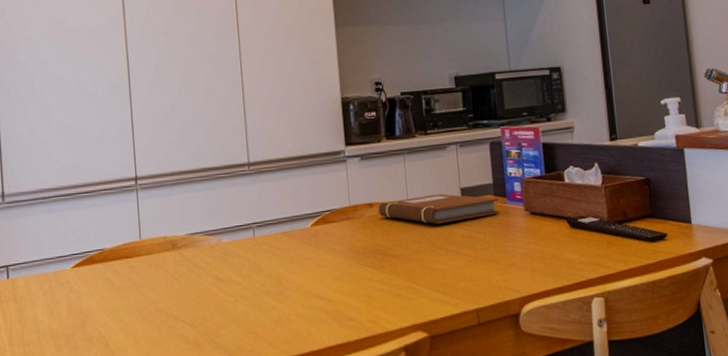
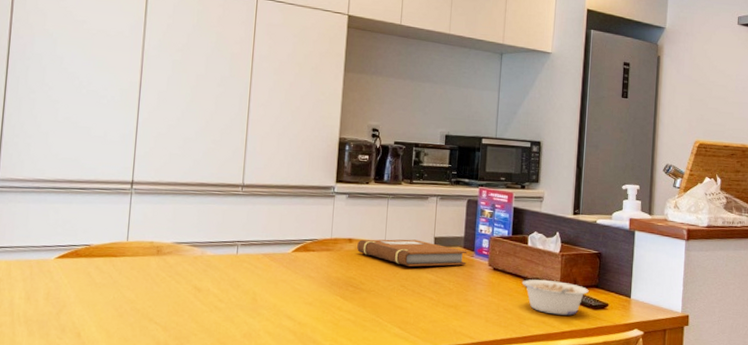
legume: none [566,216,642,254] -> present [522,279,589,316]

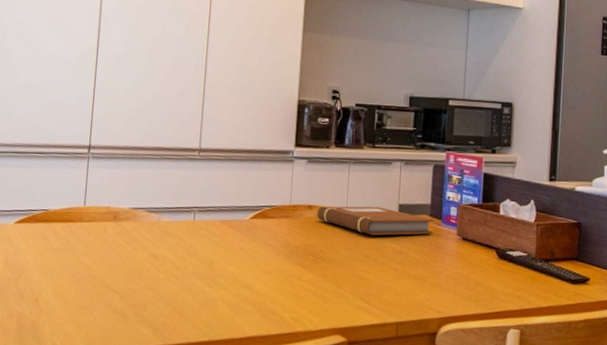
legume: present [522,279,589,316] -> none [494,250,568,290]

